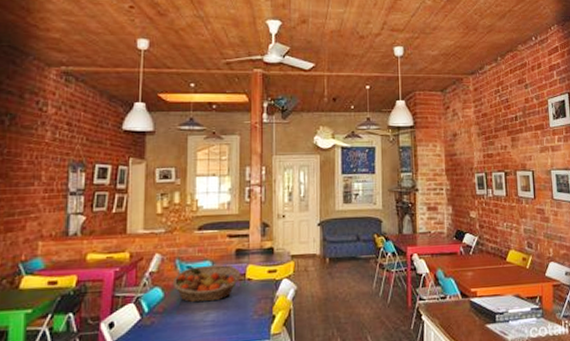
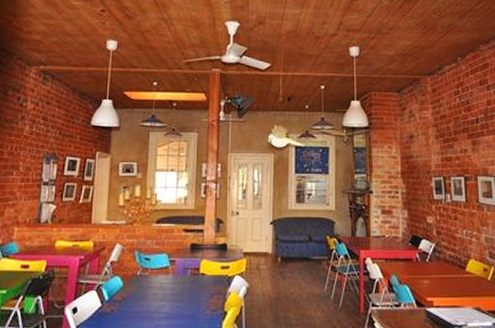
fruit basket: present [172,264,241,303] -> none [131,257,195,294]

